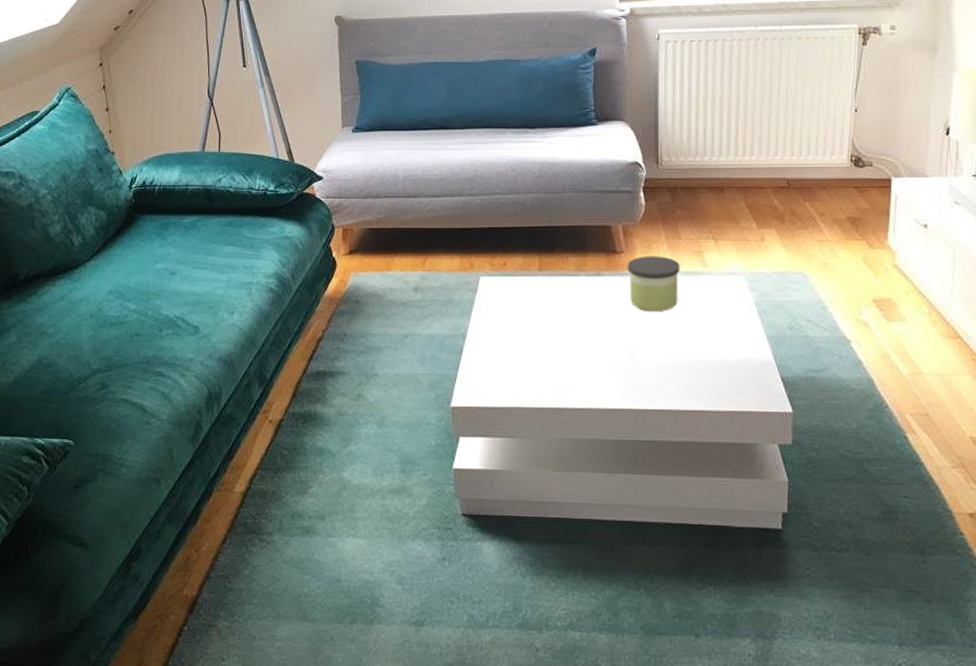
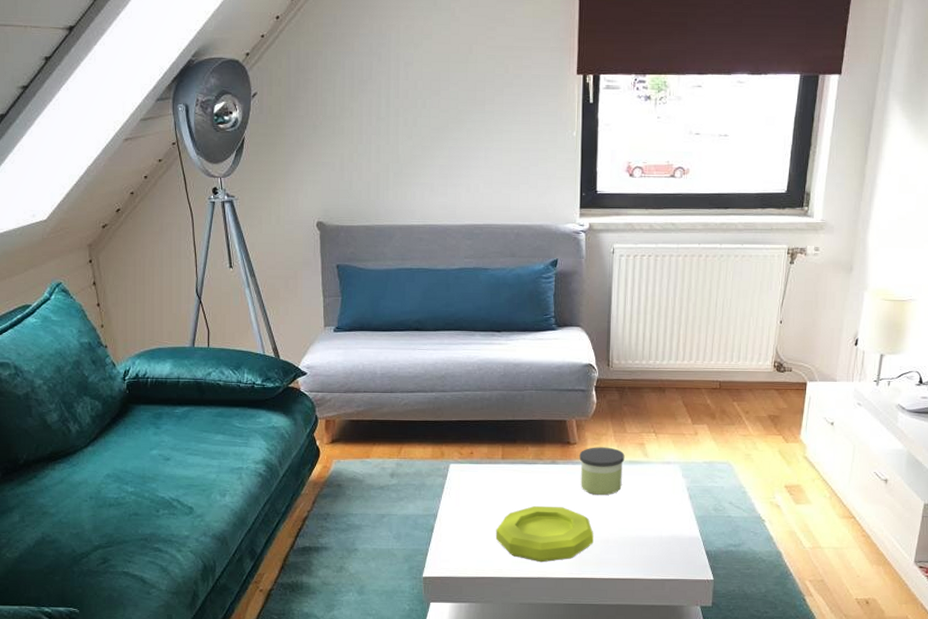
bowl: none [533,325,647,391] -> present [495,506,594,563]

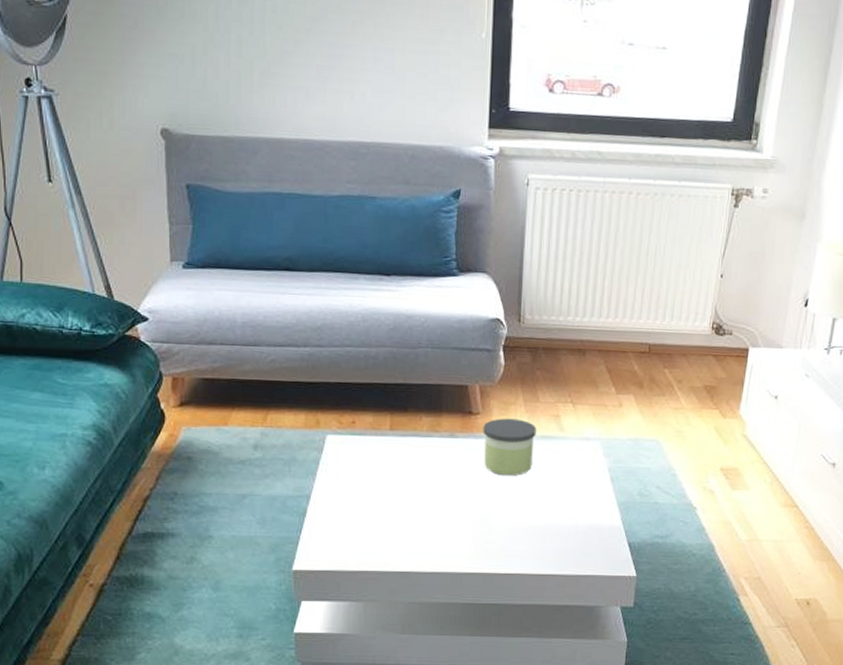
bowl: present [495,506,594,563] -> none [381,487,499,554]

